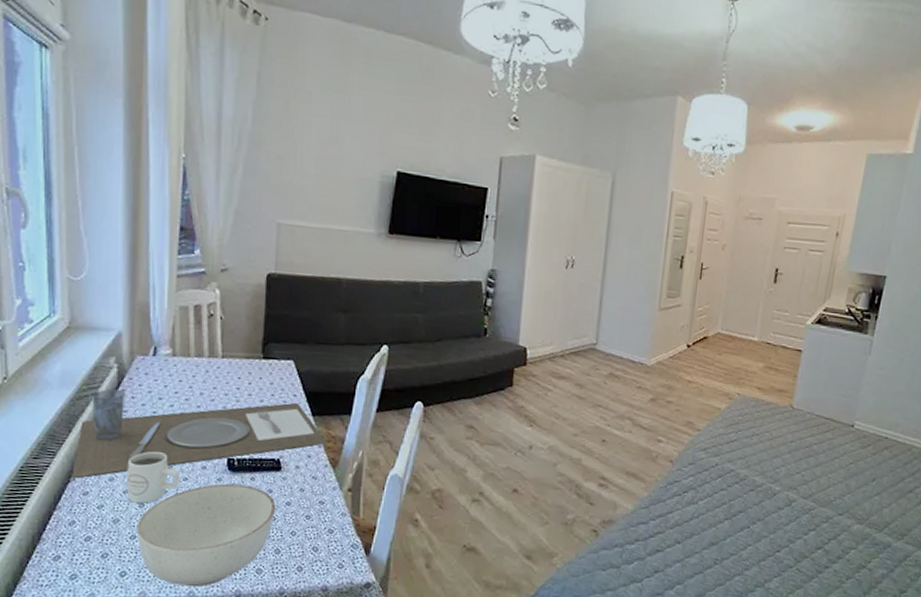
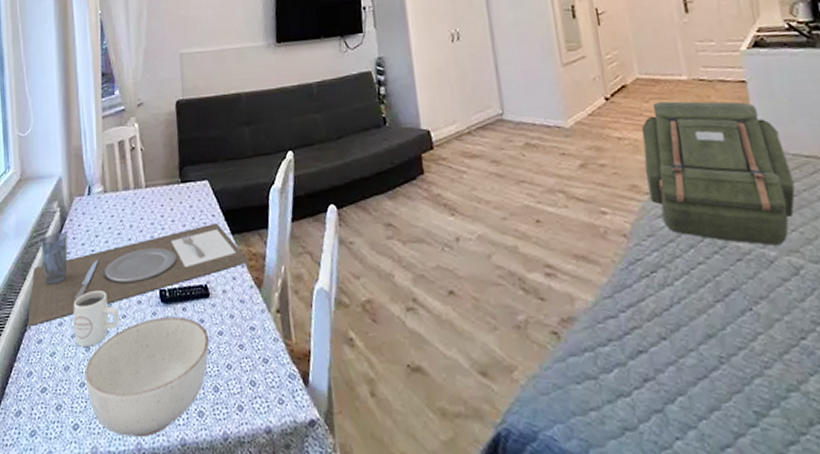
backpack: none [699,356,812,483] -> present [641,101,796,245]

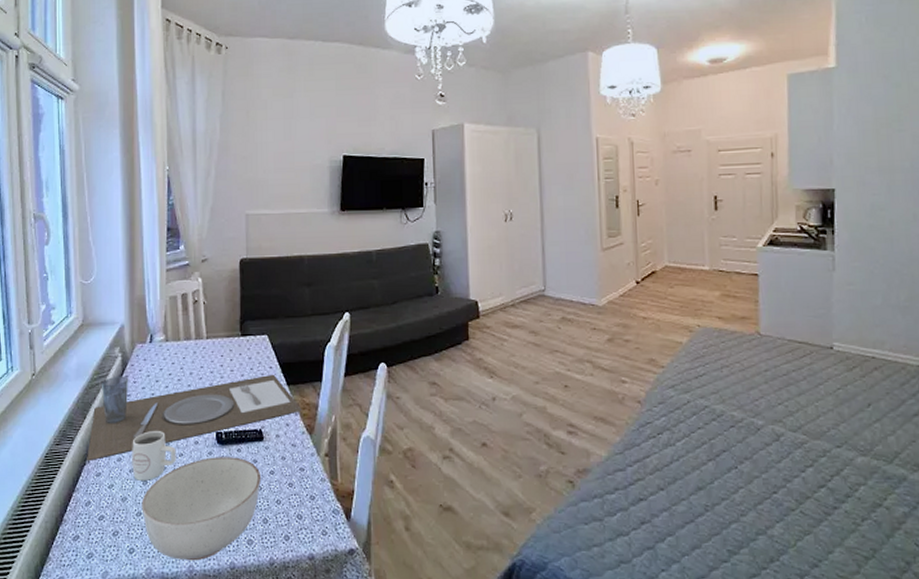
backpack: present [641,101,796,245] -> none [663,288,786,415]

